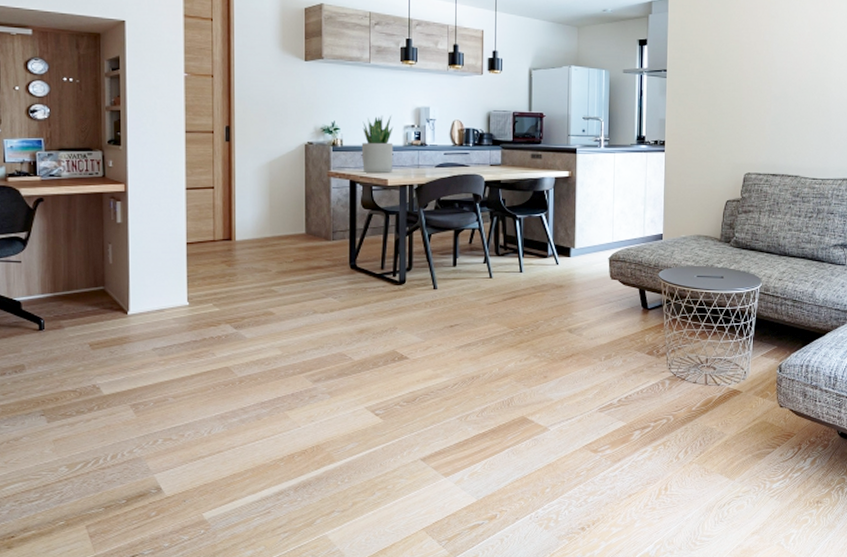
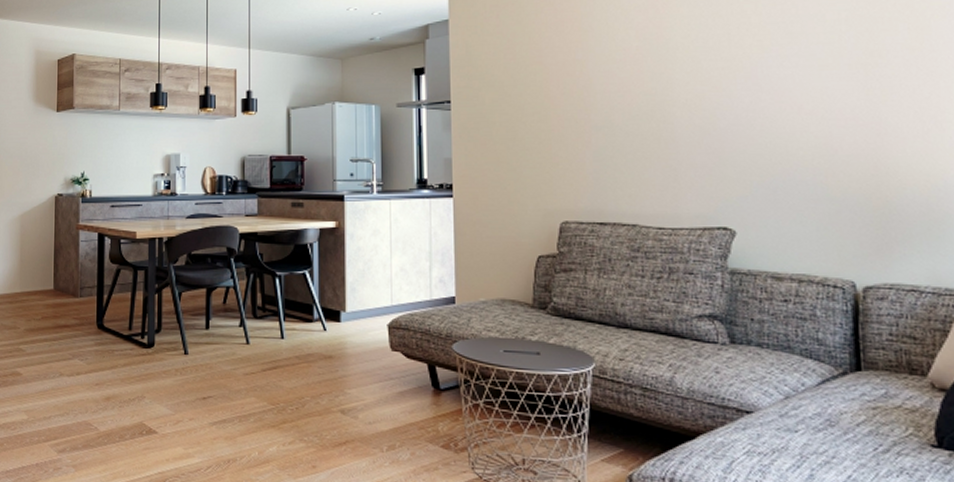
planter: present [361,115,394,173] -> none [110,164,143,225]

